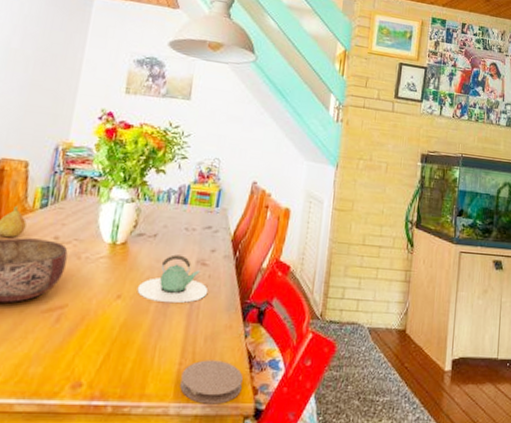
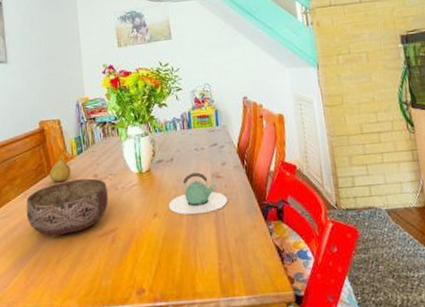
coaster: present [180,360,243,404] -> none [223,257,279,296]

